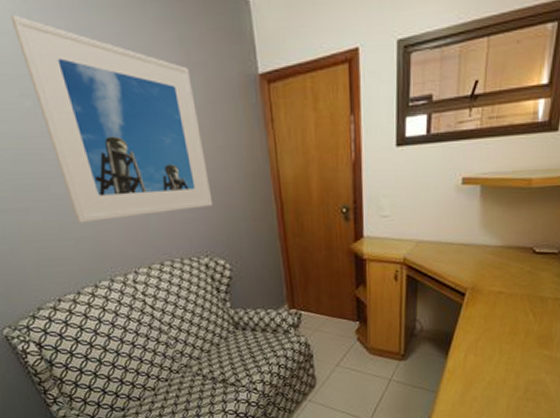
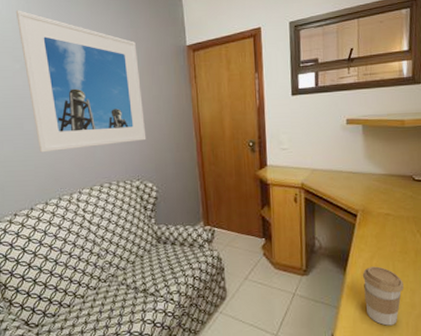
coffee cup: none [465,349,509,408] -> present [362,266,404,326]

